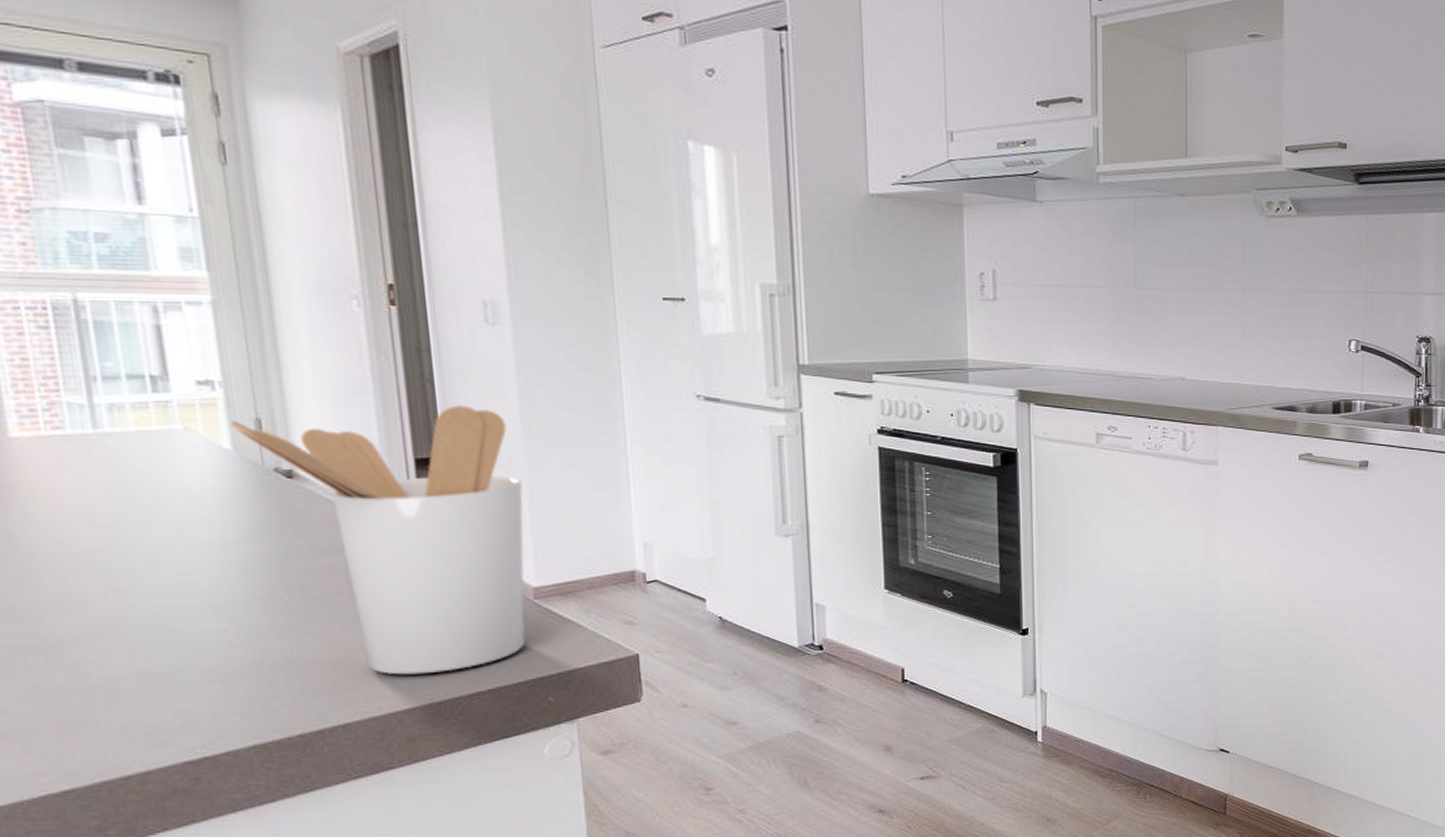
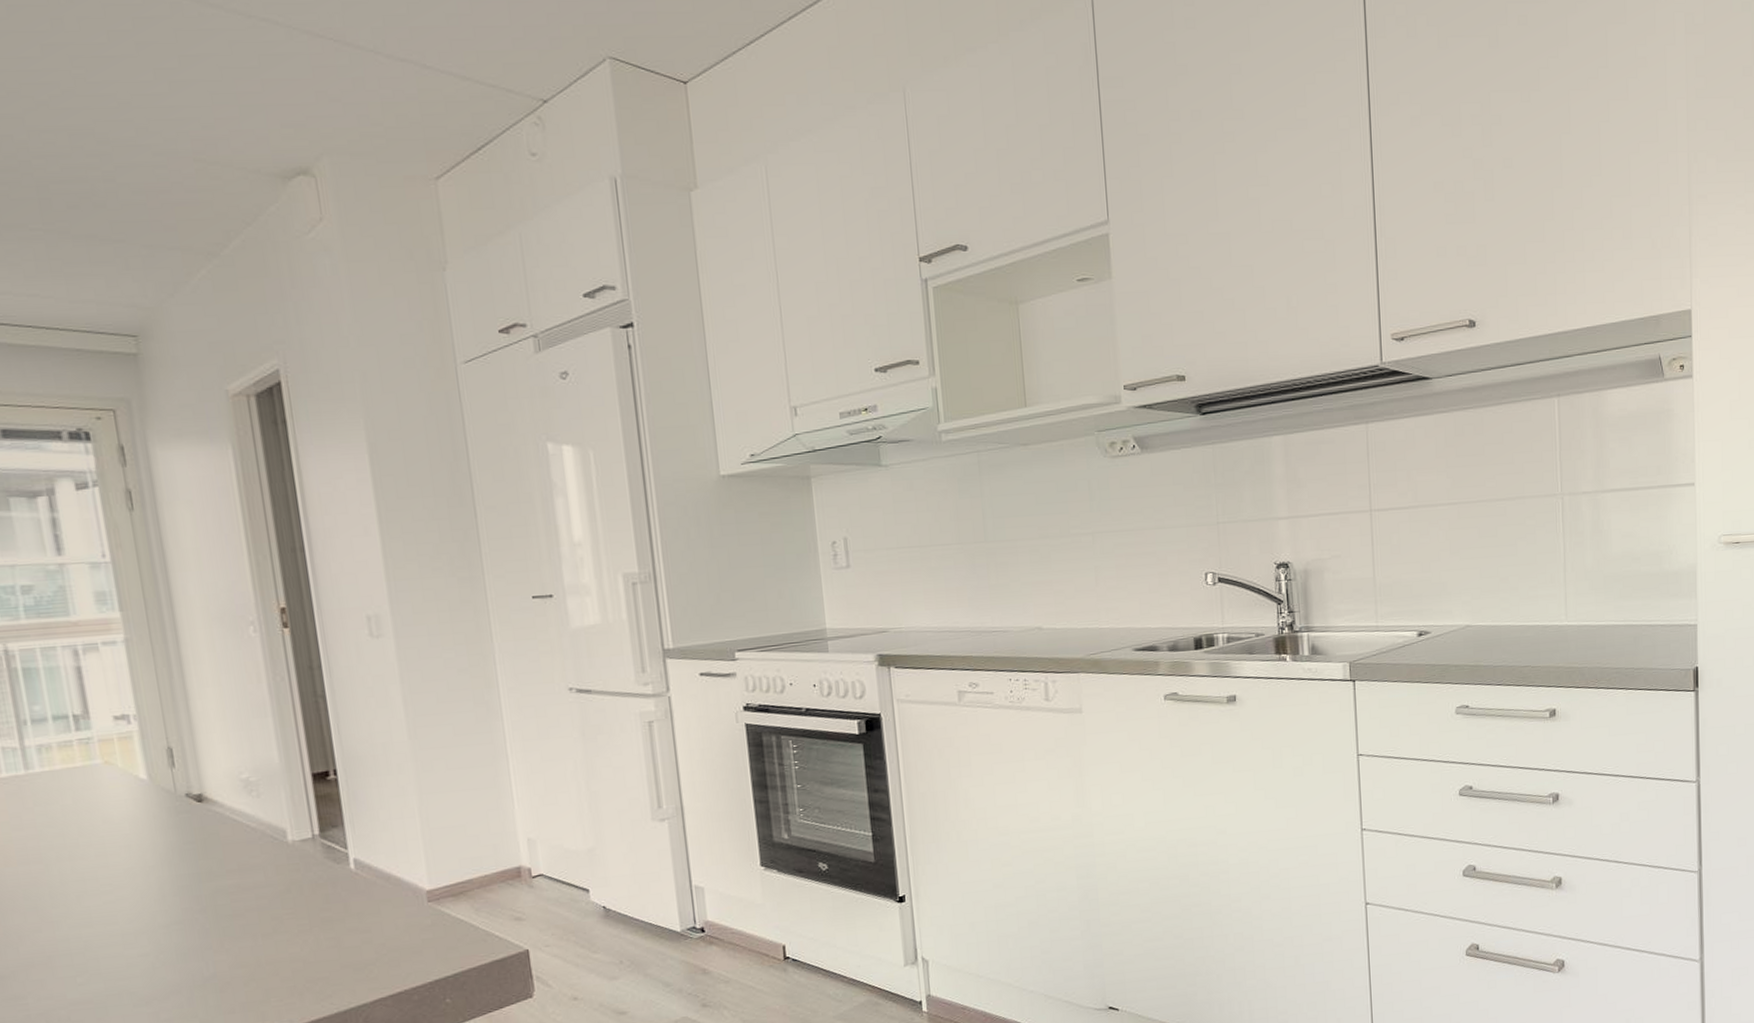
utensil holder: present [229,405,526,675] -> none [144,718,422,987]

